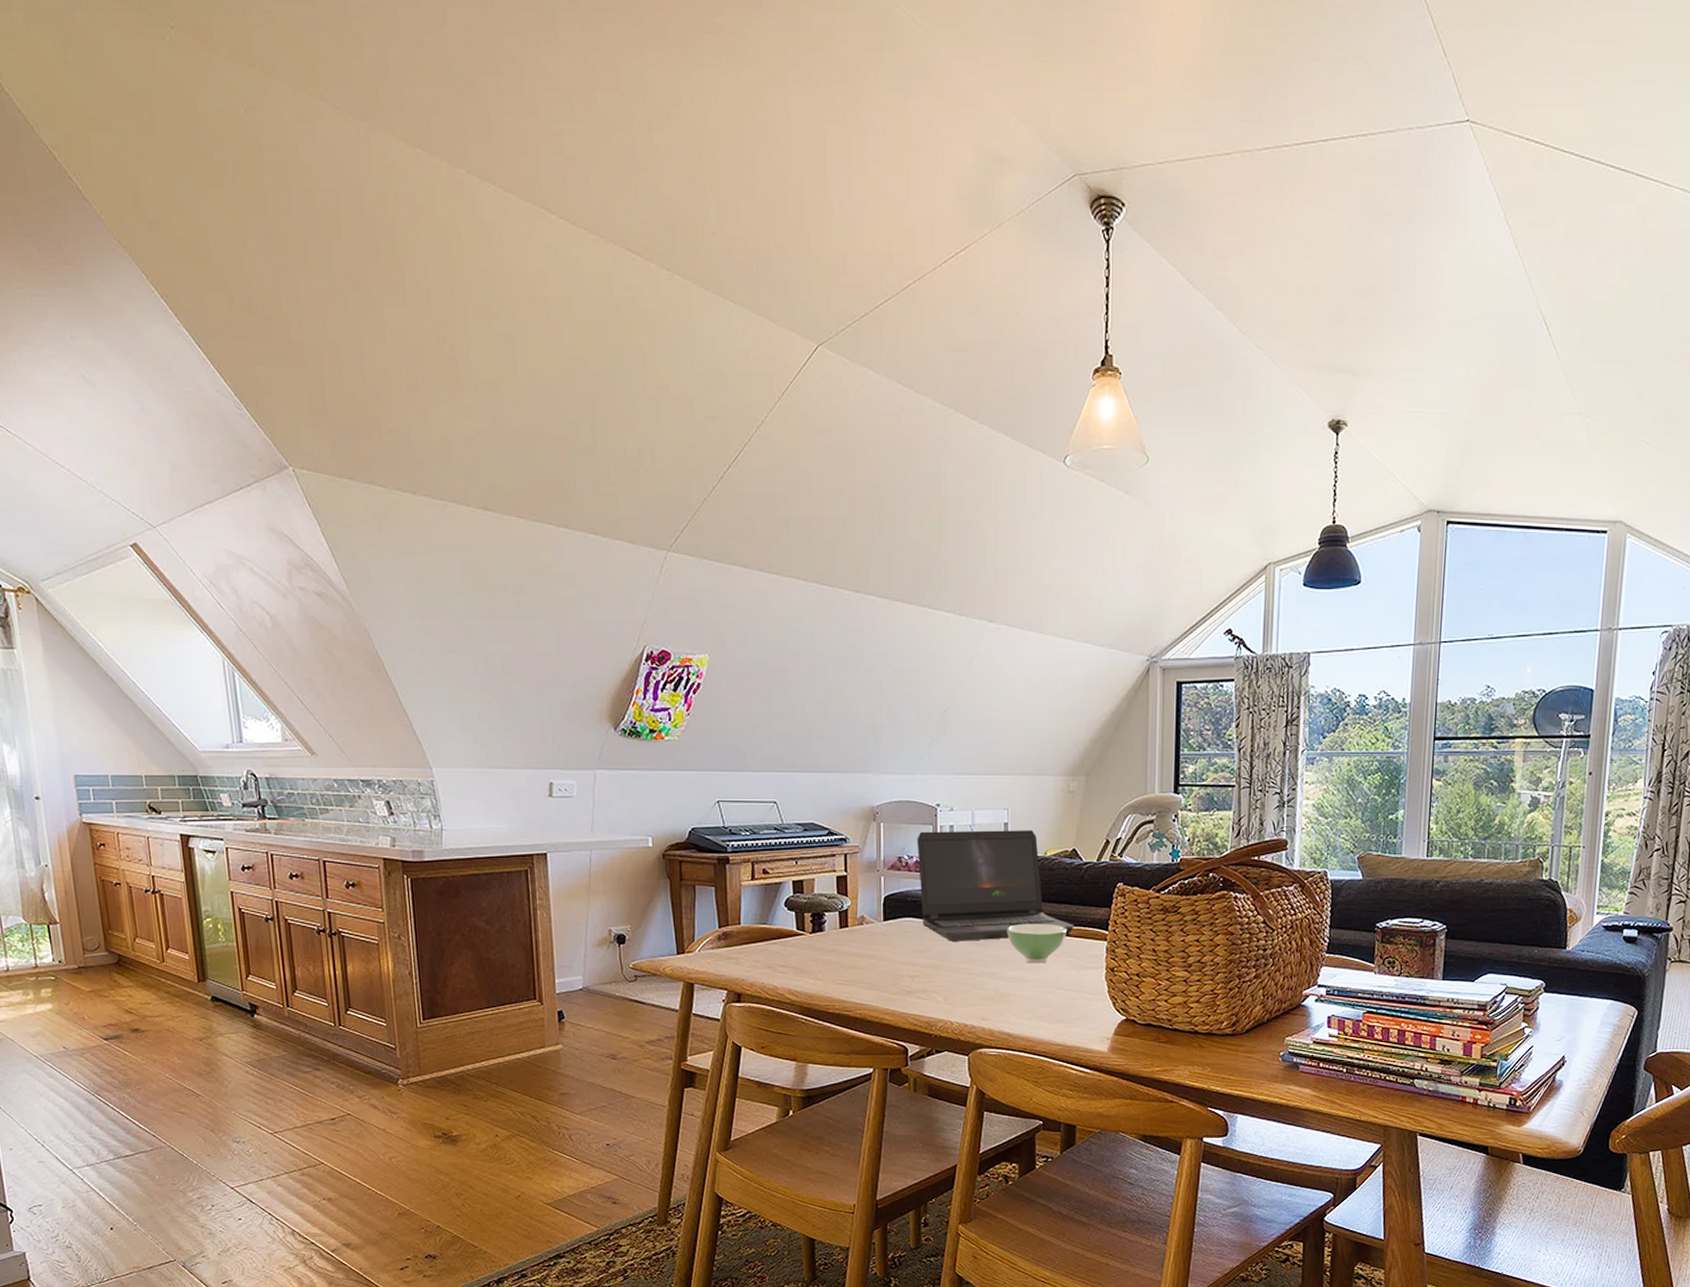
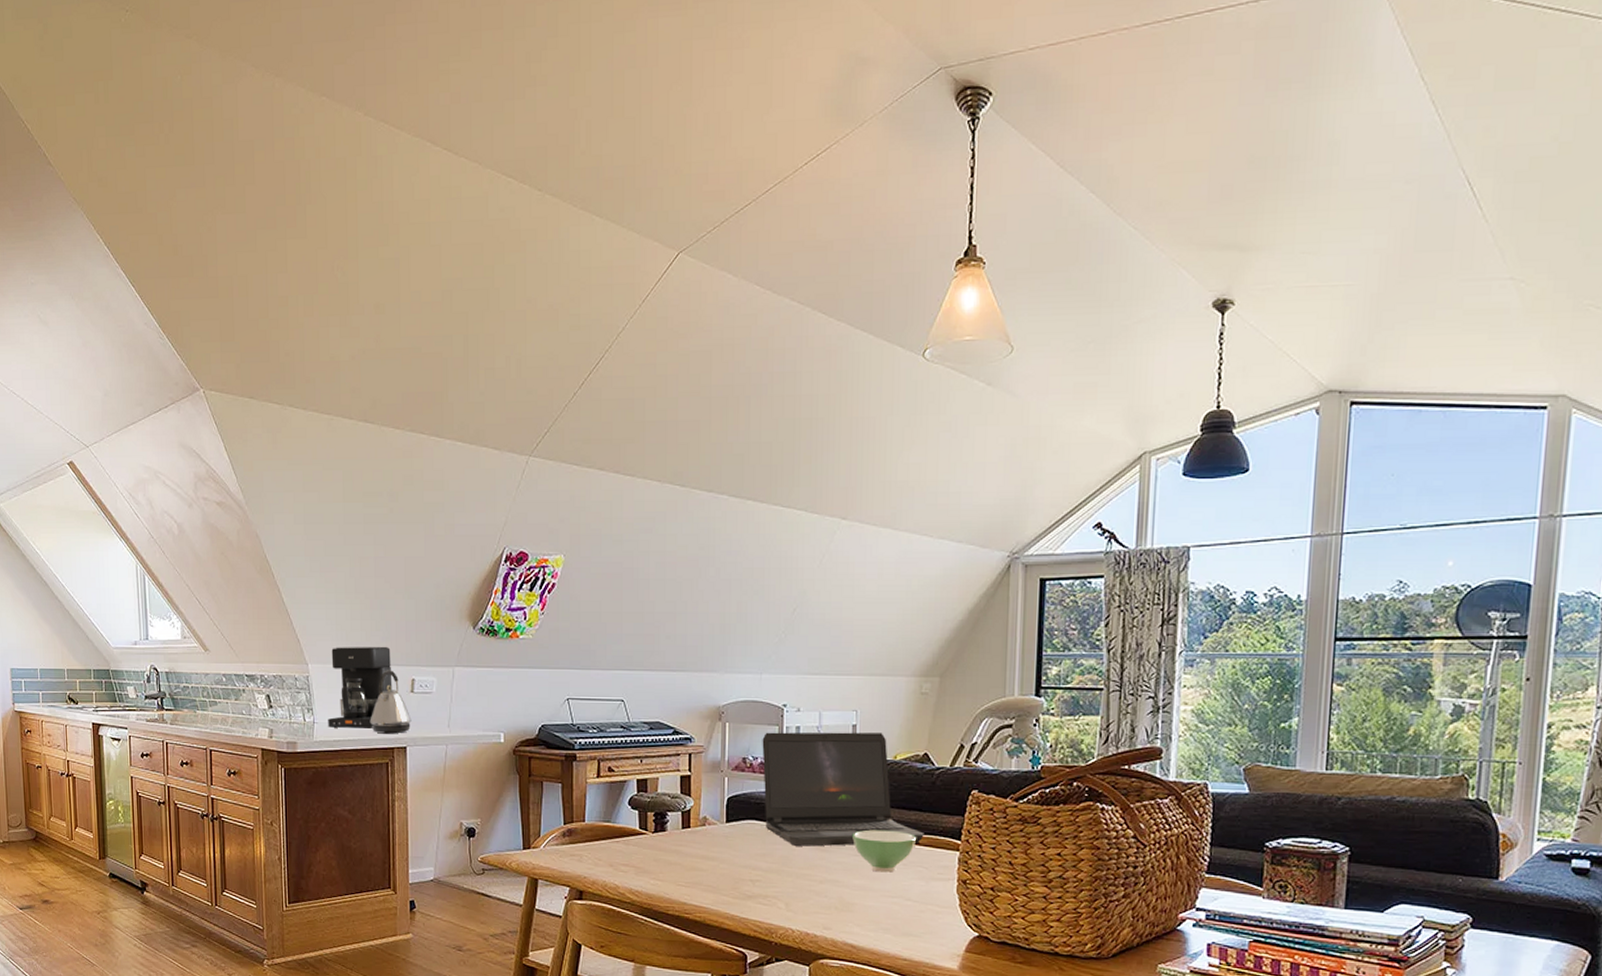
coffee maker: none [458,748,529,835] -> present [328,646,393,728]
kettle: none [504,773,551,840] -> present [370,670,412,734]

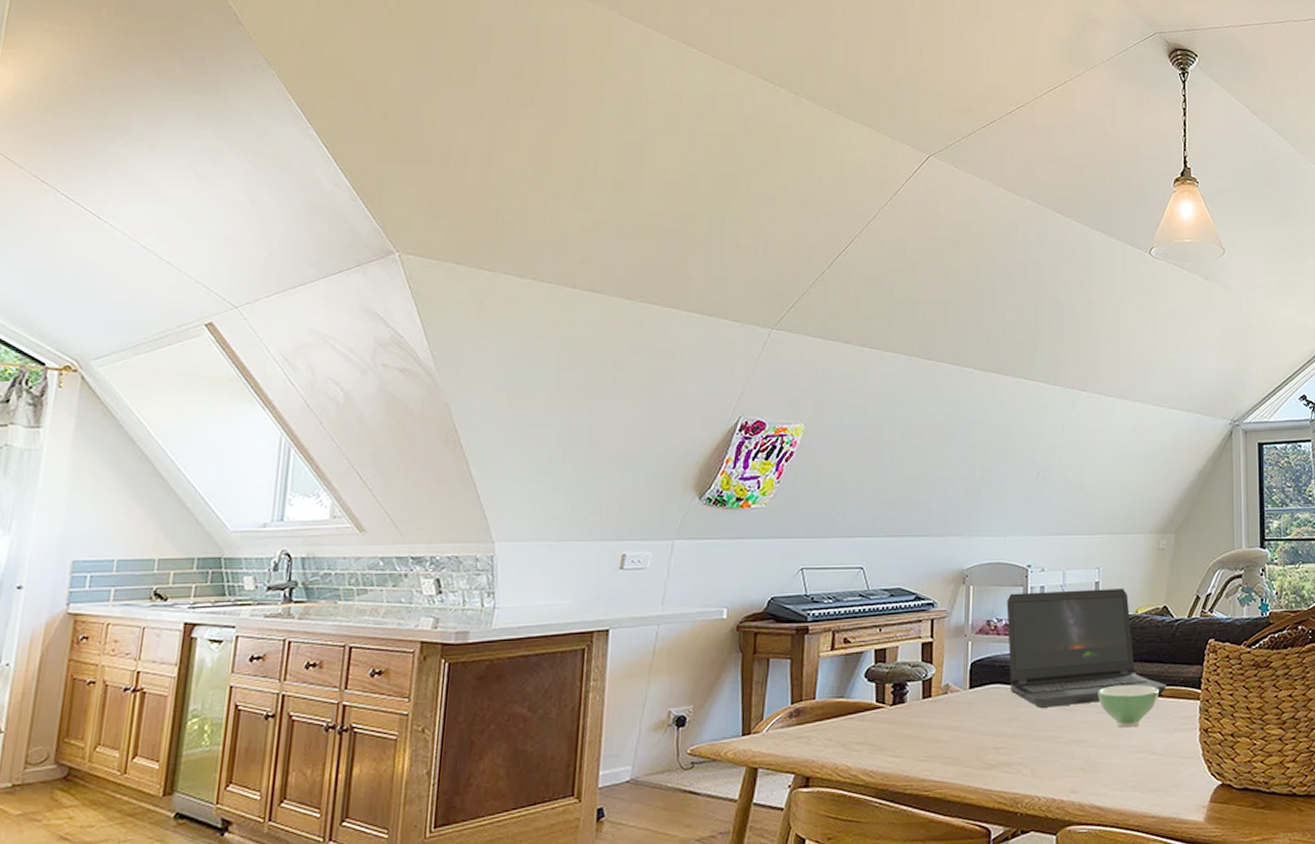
coffee maker: present [328,646,393,728] -> none [512,520,599,613]
kettle: present [370,670,412,734] -> none [566,545,618,617]

